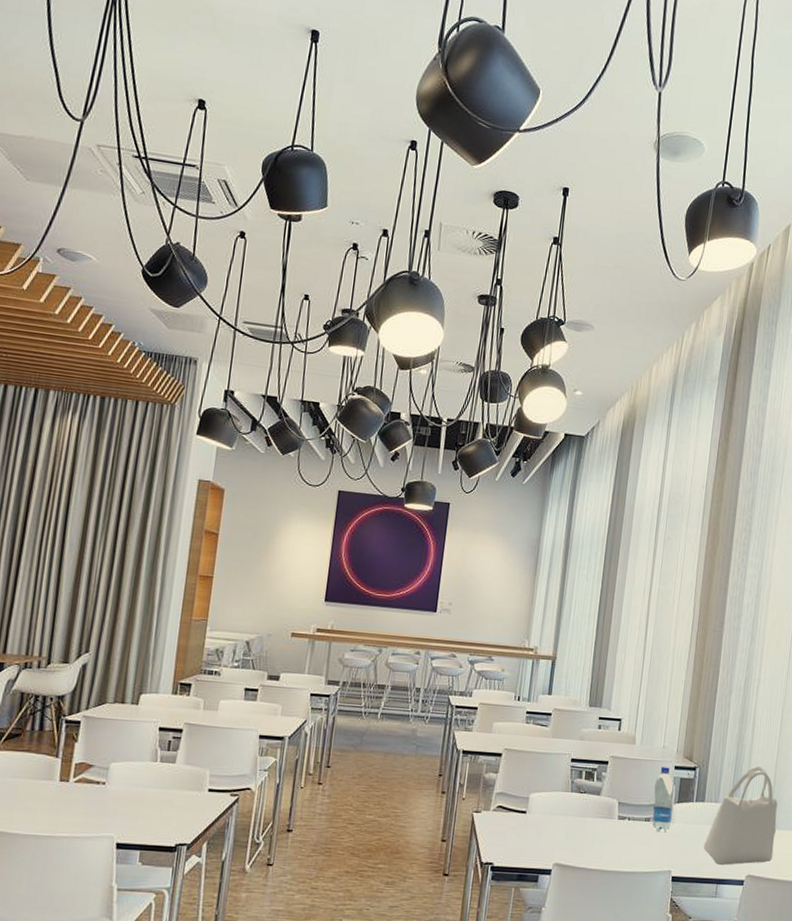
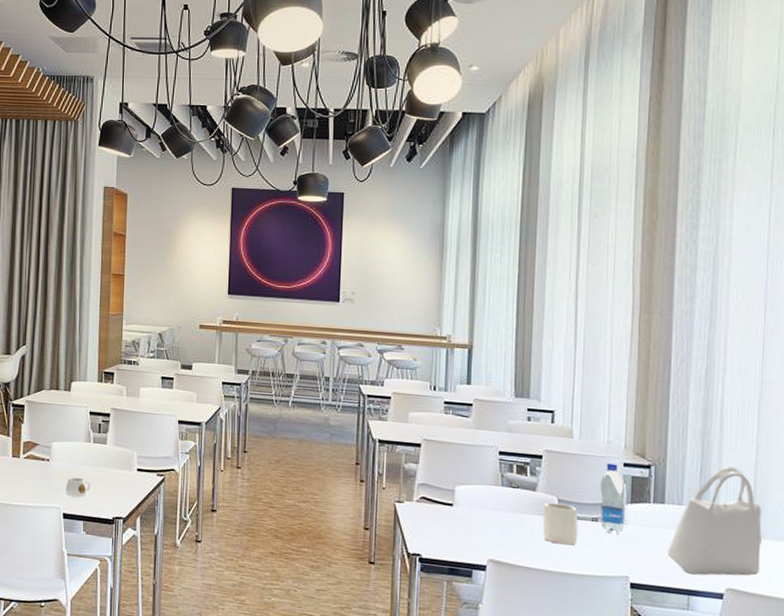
mug: none [121,801,153,825] -> present [65,477,90,498]
mug: none [603,805,634,845] -> present [542,502,579,546]

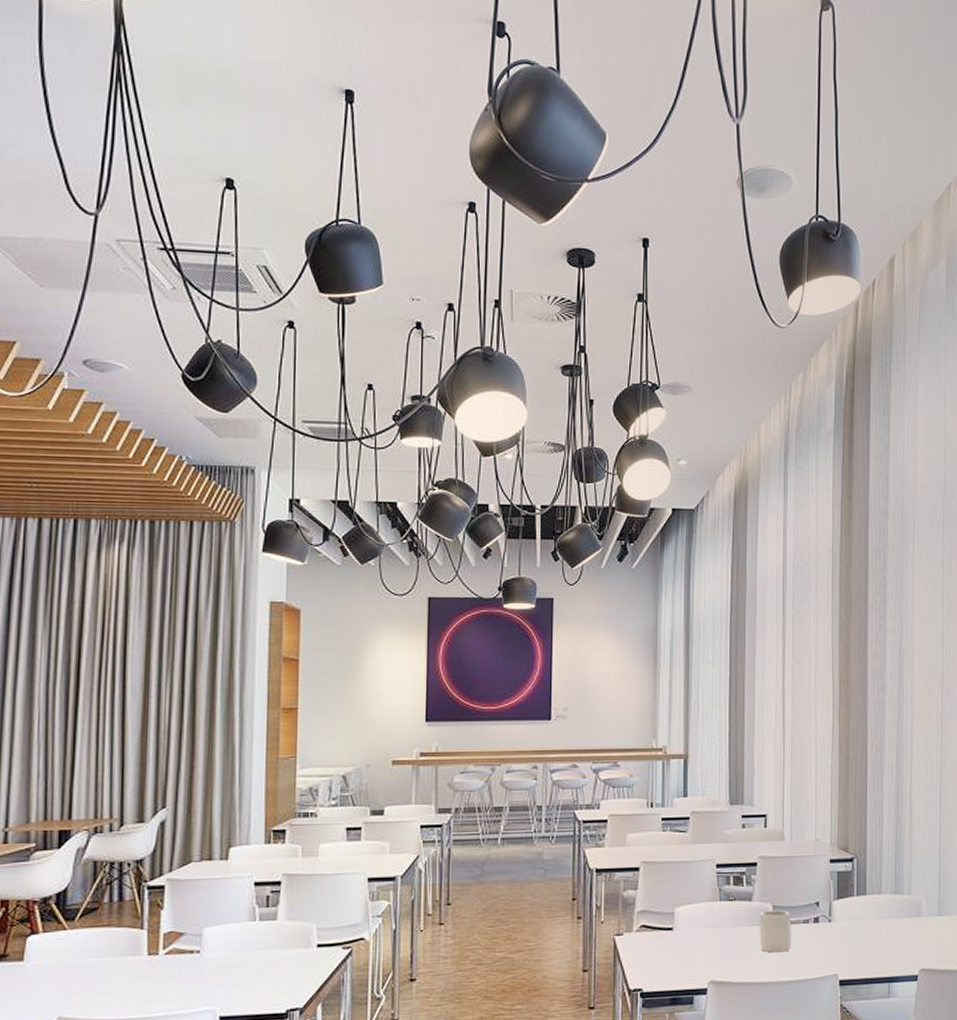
mug: present [65,477,90,498] -> none [223,967,256,994]
bottle: present [600,462,625,535] -> none [810,860,832,933]
handbag: present [667,467,762,576] -> none [870,849,946,961]

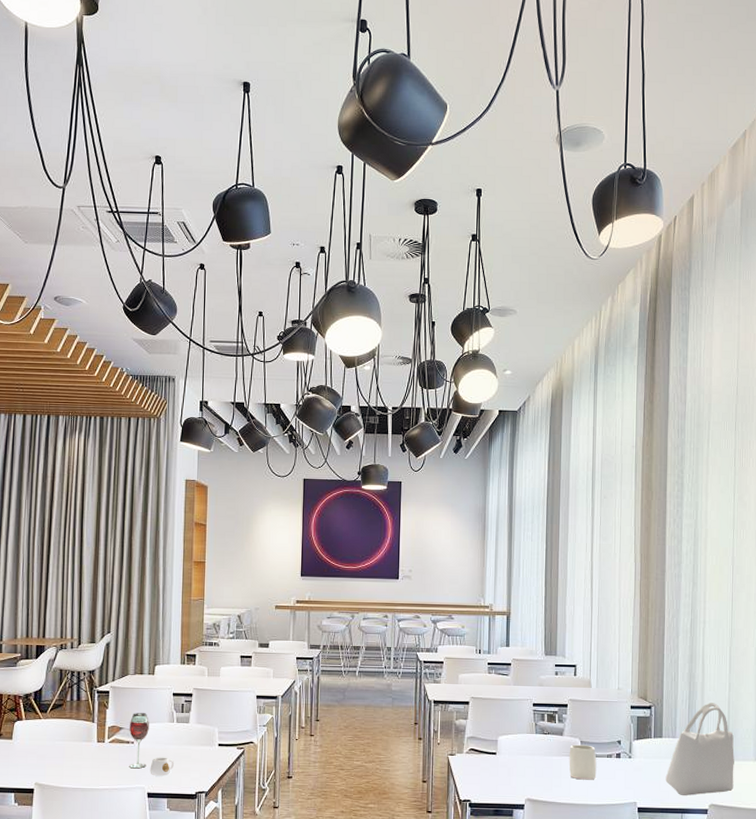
wineglass: none [192,911,222,986] -> present [129,713,149,769]
mug: none [223,967,256,994] -> present [150,757,174,776]
handbag: none [870,849,946,961] -> present [665,703,734,795]

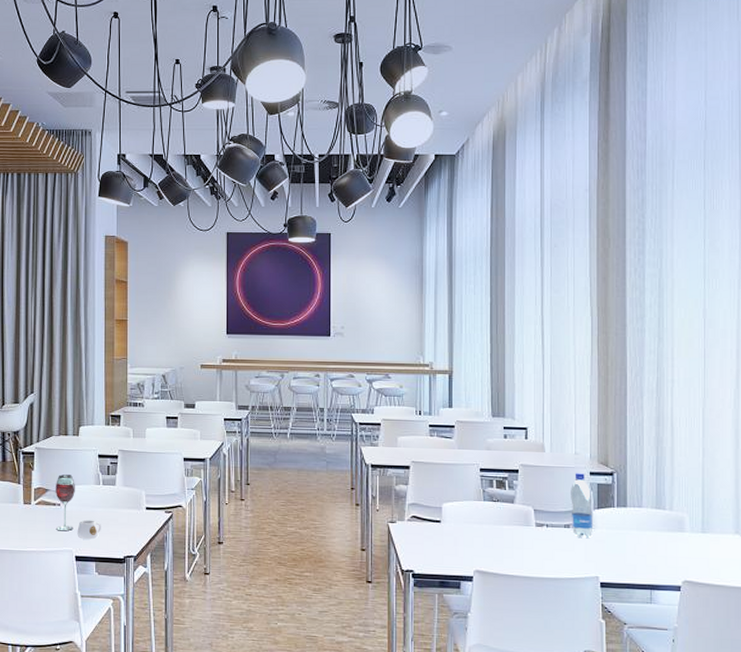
mug: present [569,744,597,780] -> none [521,513,553,552]
bottle: none [613,706,632,767] -> present [571,472,592,539]
handbag: present [665,703,734,795] -> none [631,469,711,571]

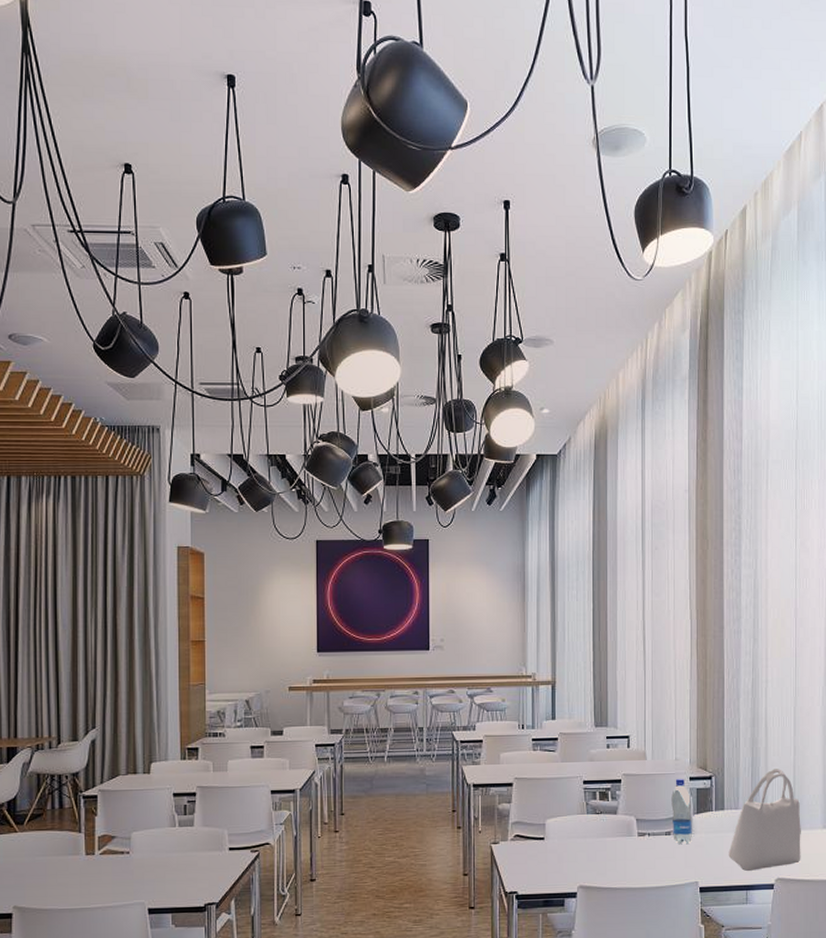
wineglass: present [55,474,75,531] -> none [122,818,147,882]
mug: present [77,519,101,540] -> none [150,866,178,889]
handbag: none [631,469,711,571] -> present [728,769,801,871]

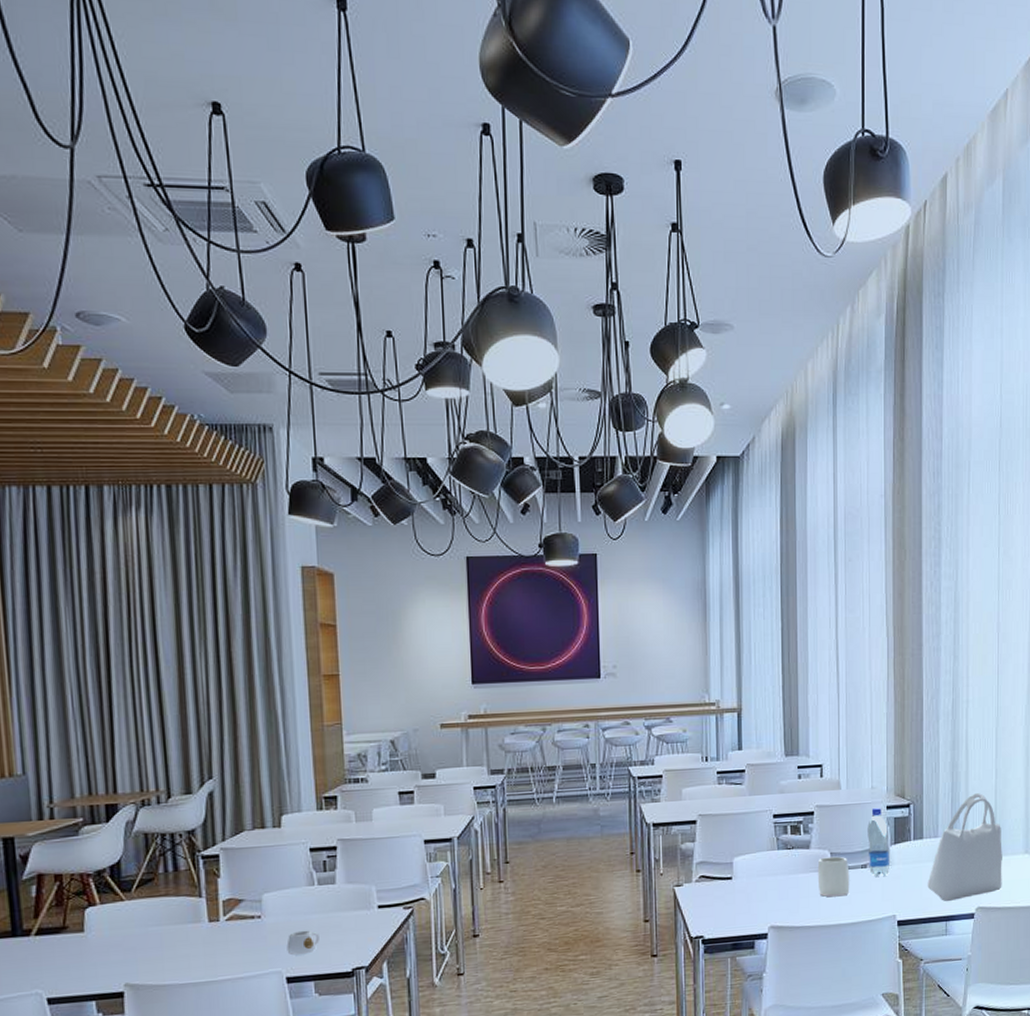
mug: none [150,866,178,889] -> present [286,930,319,956]
mug: none [624,823,654,862] -> present [817,856,850,898]

